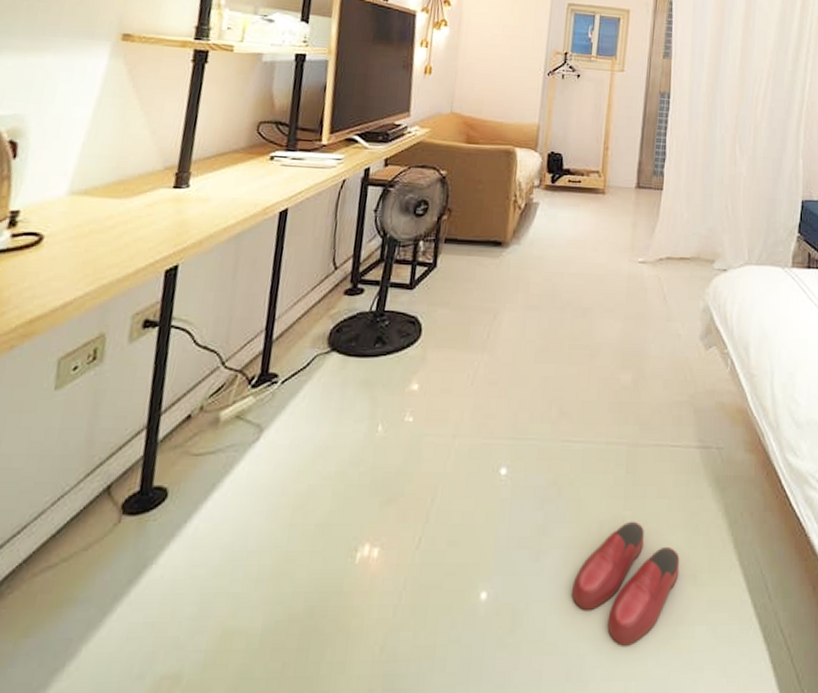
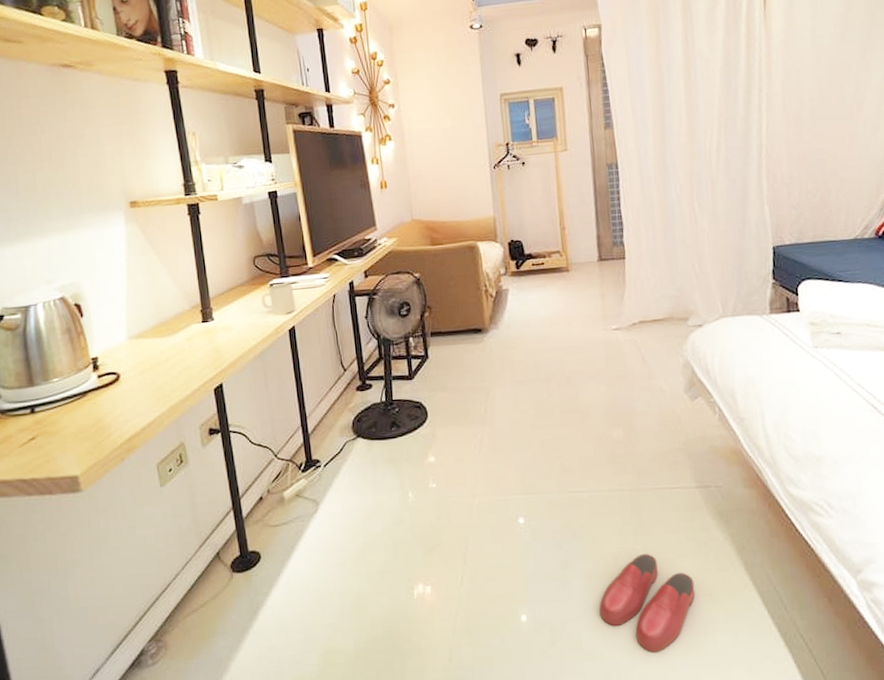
cup: none [254,156,298,193] -> present [261,282,296,315]

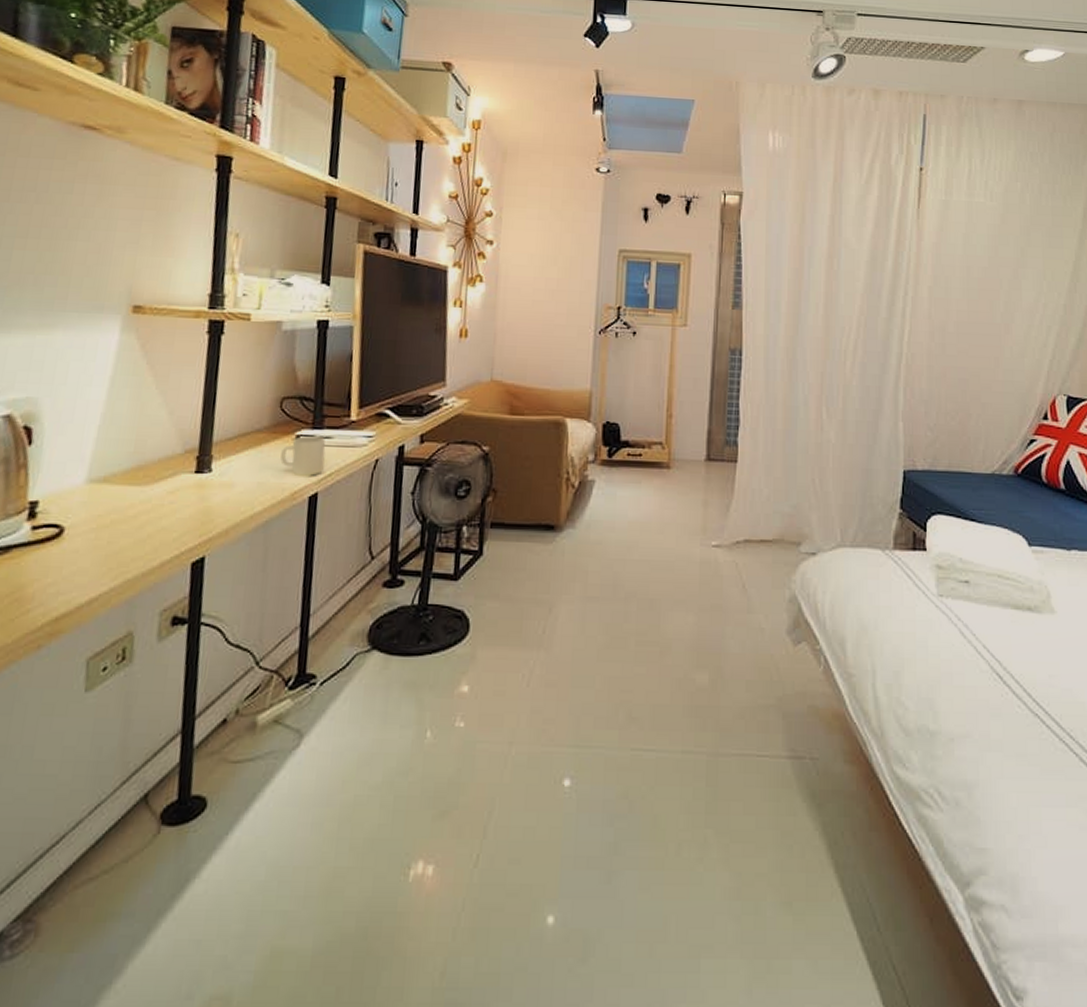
slippers: present [599,553,695,653] -> none [649,840,772,980]

